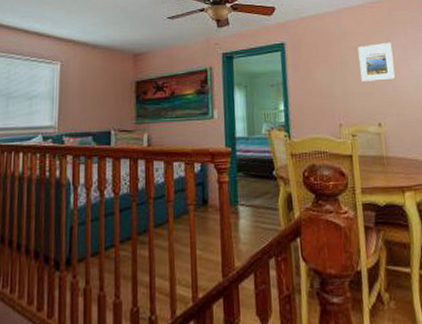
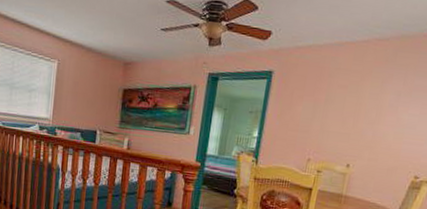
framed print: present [358,42,396,82] -> none [342,85,386,124]

